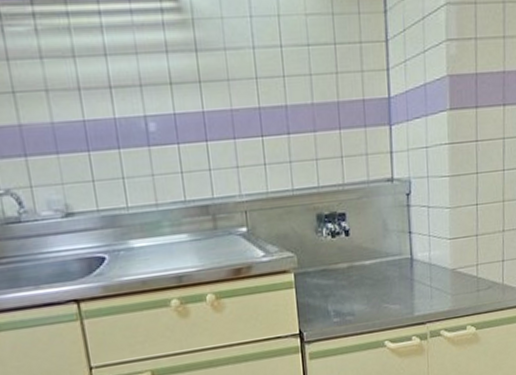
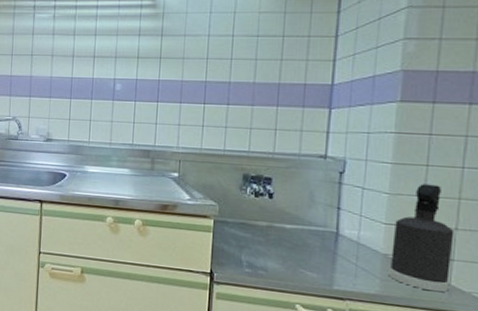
spray bottle: none [457,191,503,295] -> present [388,184,455,293]

